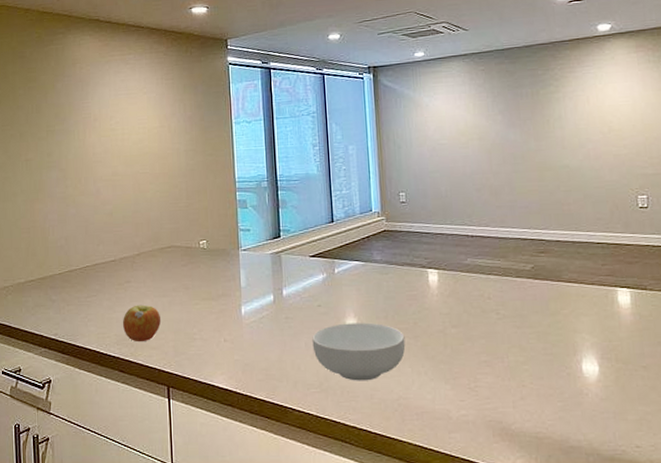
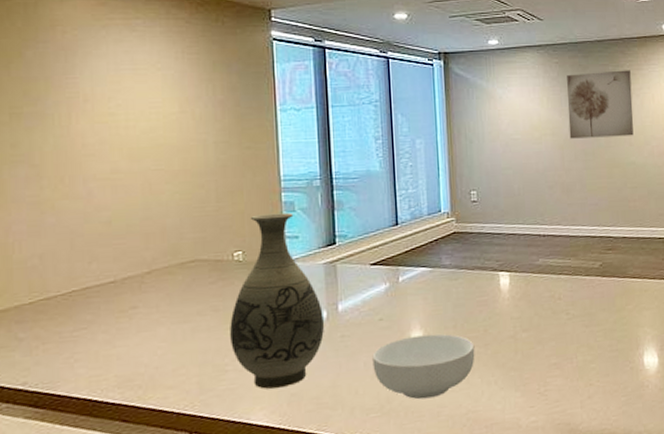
apple: present [122,304,162,342] -> none [125,334,181,382]
vase: none [197,209,272,358] -> present [230,212,325,389]
wall art: none [493,73,567,143] -> present [567,70,634,139]

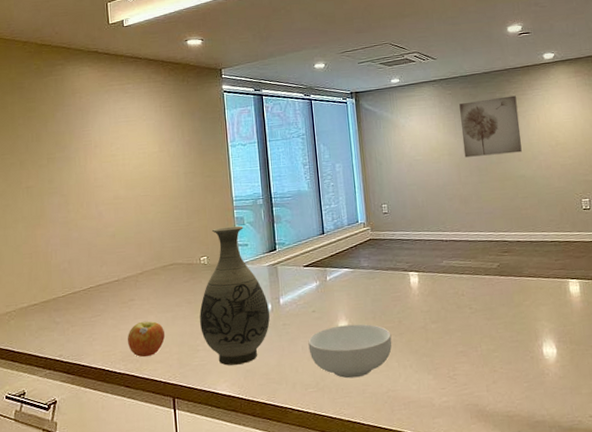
apple: none [125,334,181,382] -> present [127,321,166,358]

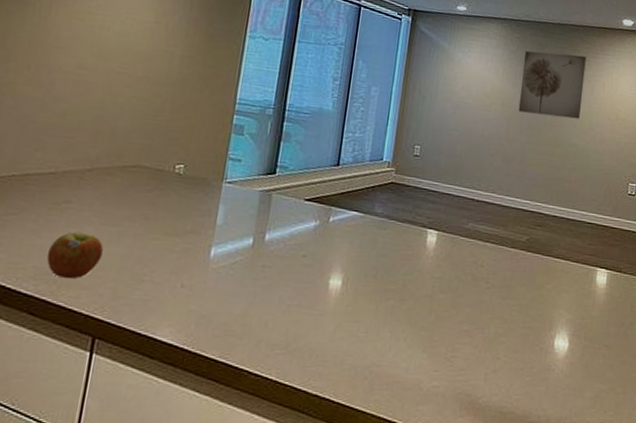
vase: present [199,225,270,366] -> none [153,132,250,308]
cereal bowl: present [308,323,392,379] -> none [287,278,391,345]

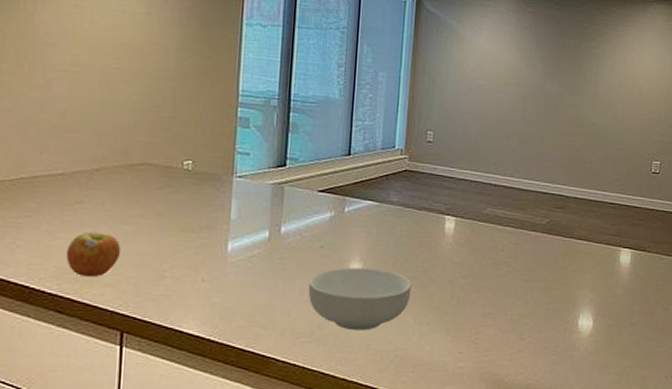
cereal bowl: none [287,278,391,345] -> present [308,267,412,331]
wall art: present [518,50,586,119] -> none [534,25,605,97]

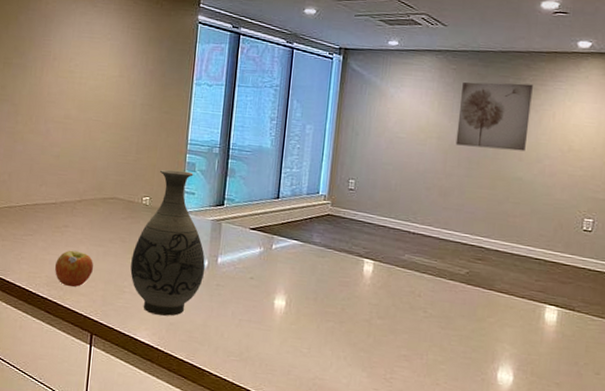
vase: none [171,126,266,301] -> present [130,169,206,316]
cereal bowl: present [308,267,412,331] -> none [239,298,331,358]
wall art: none [534,25,605,97] -> present [455,82,533,151]

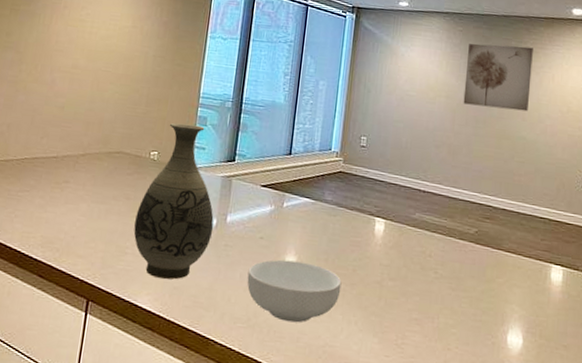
apple: present [54,250,94,287] -> none [51,207,95,248]
cereal bowl: none [239,298,331,358] -> present [247,259,342,323]

